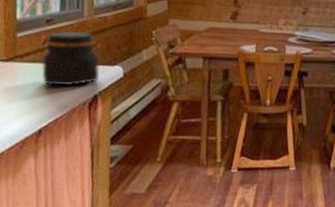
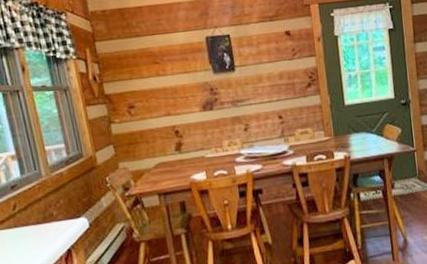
jar: present [42,30,100,87] -> none [15,191,68,248]

